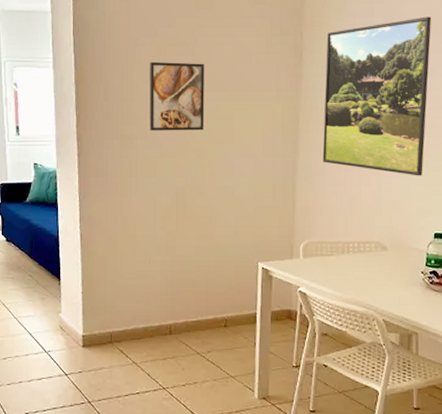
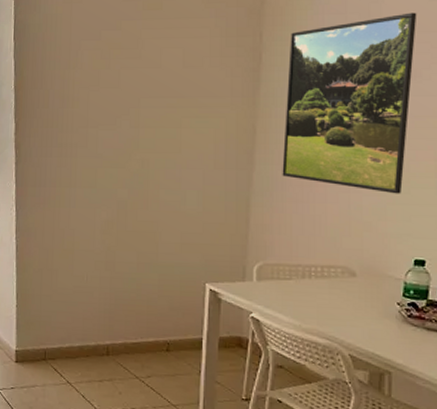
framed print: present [149,61,205,131] -> none [90,66,151,140]

